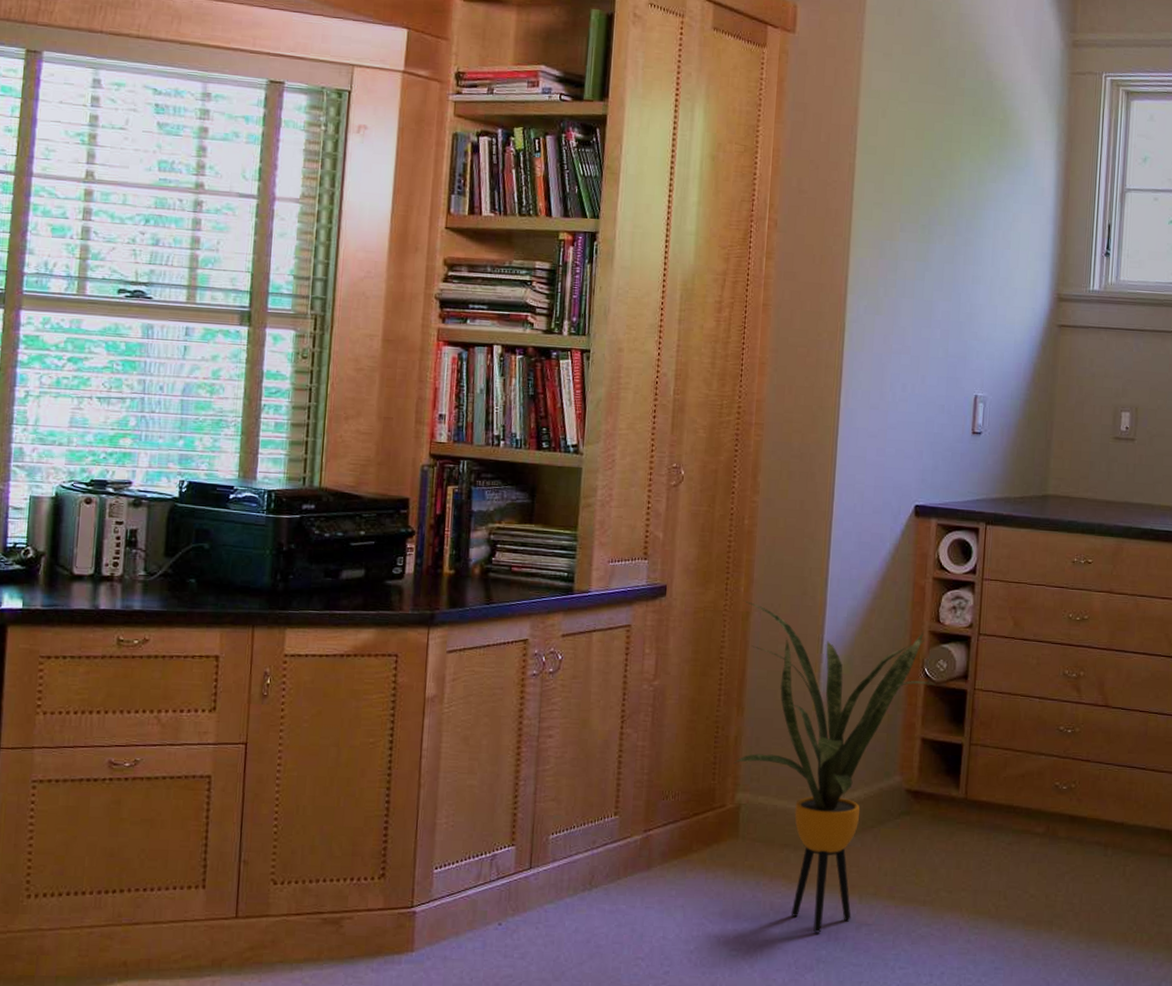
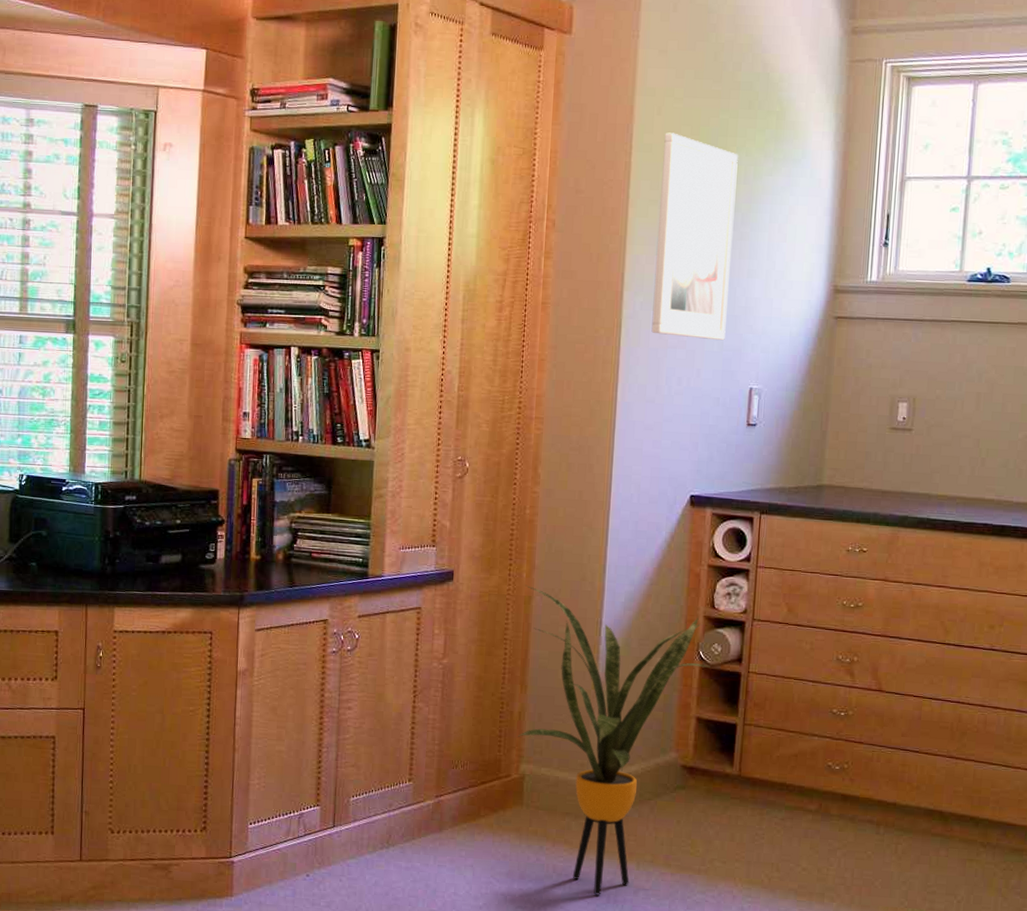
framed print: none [875,135,963,346] -> present [651,132,738,340]

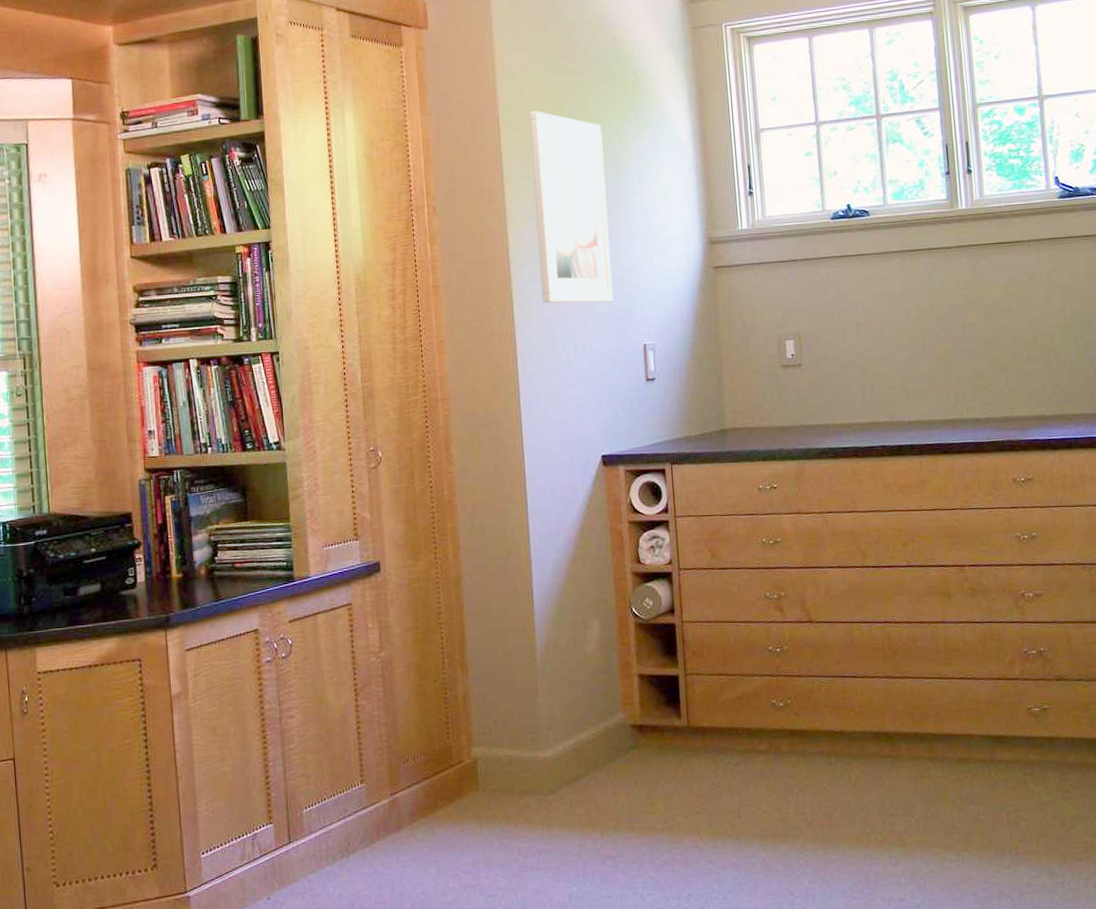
house plant: present [517,584,711,895] -> none [452,565,645,871]

